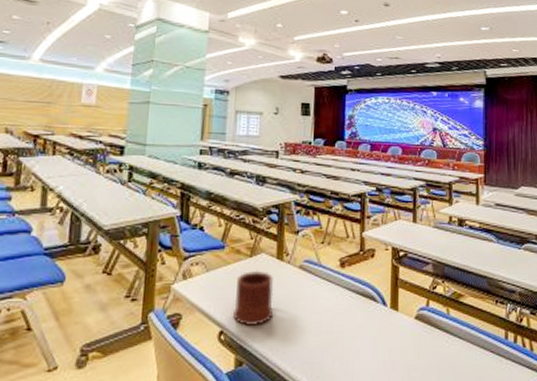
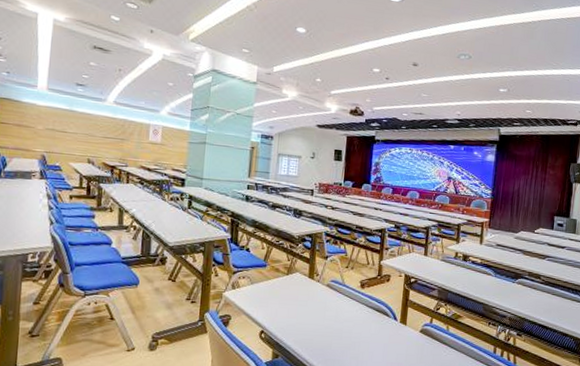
mug: present [233,270,274,325] -> none [272,285,305,328]

